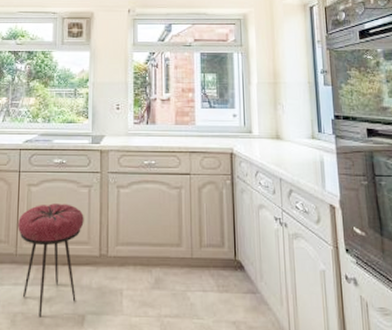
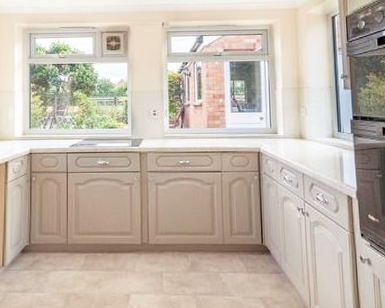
stool: present [18,203,84,317] -> none [68,200,127,297]

